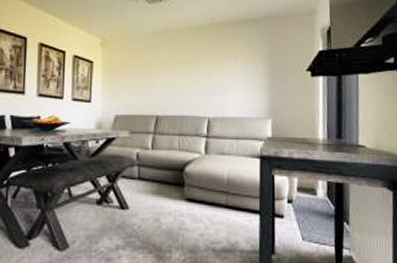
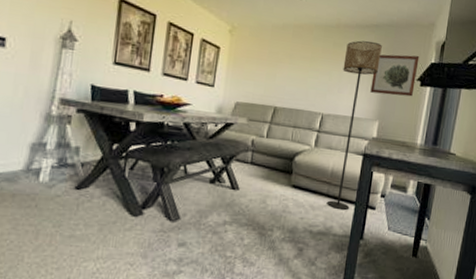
floor lamp: none [223,36,263,221] -> present [327,40,382,210]
wall art: none [256,45,306,90] -> present [370,54,420,97]

